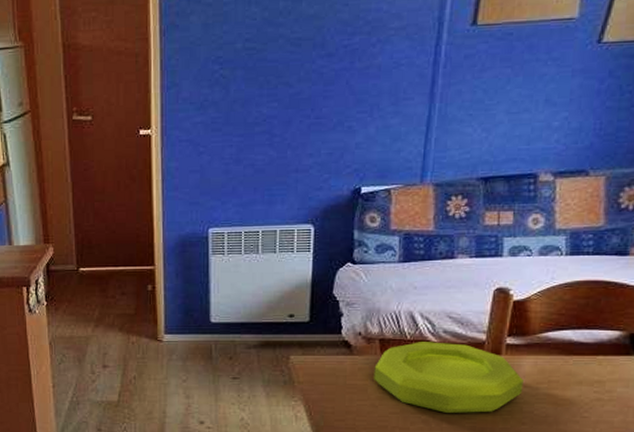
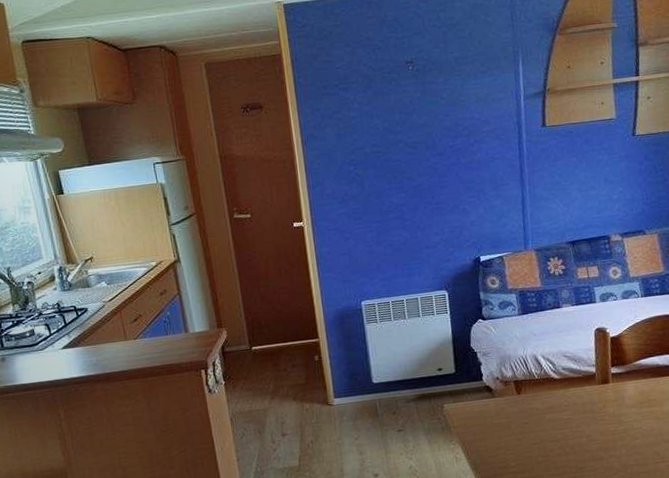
bowl: present [374,342,524,413] -> none [513,377,631,438]

